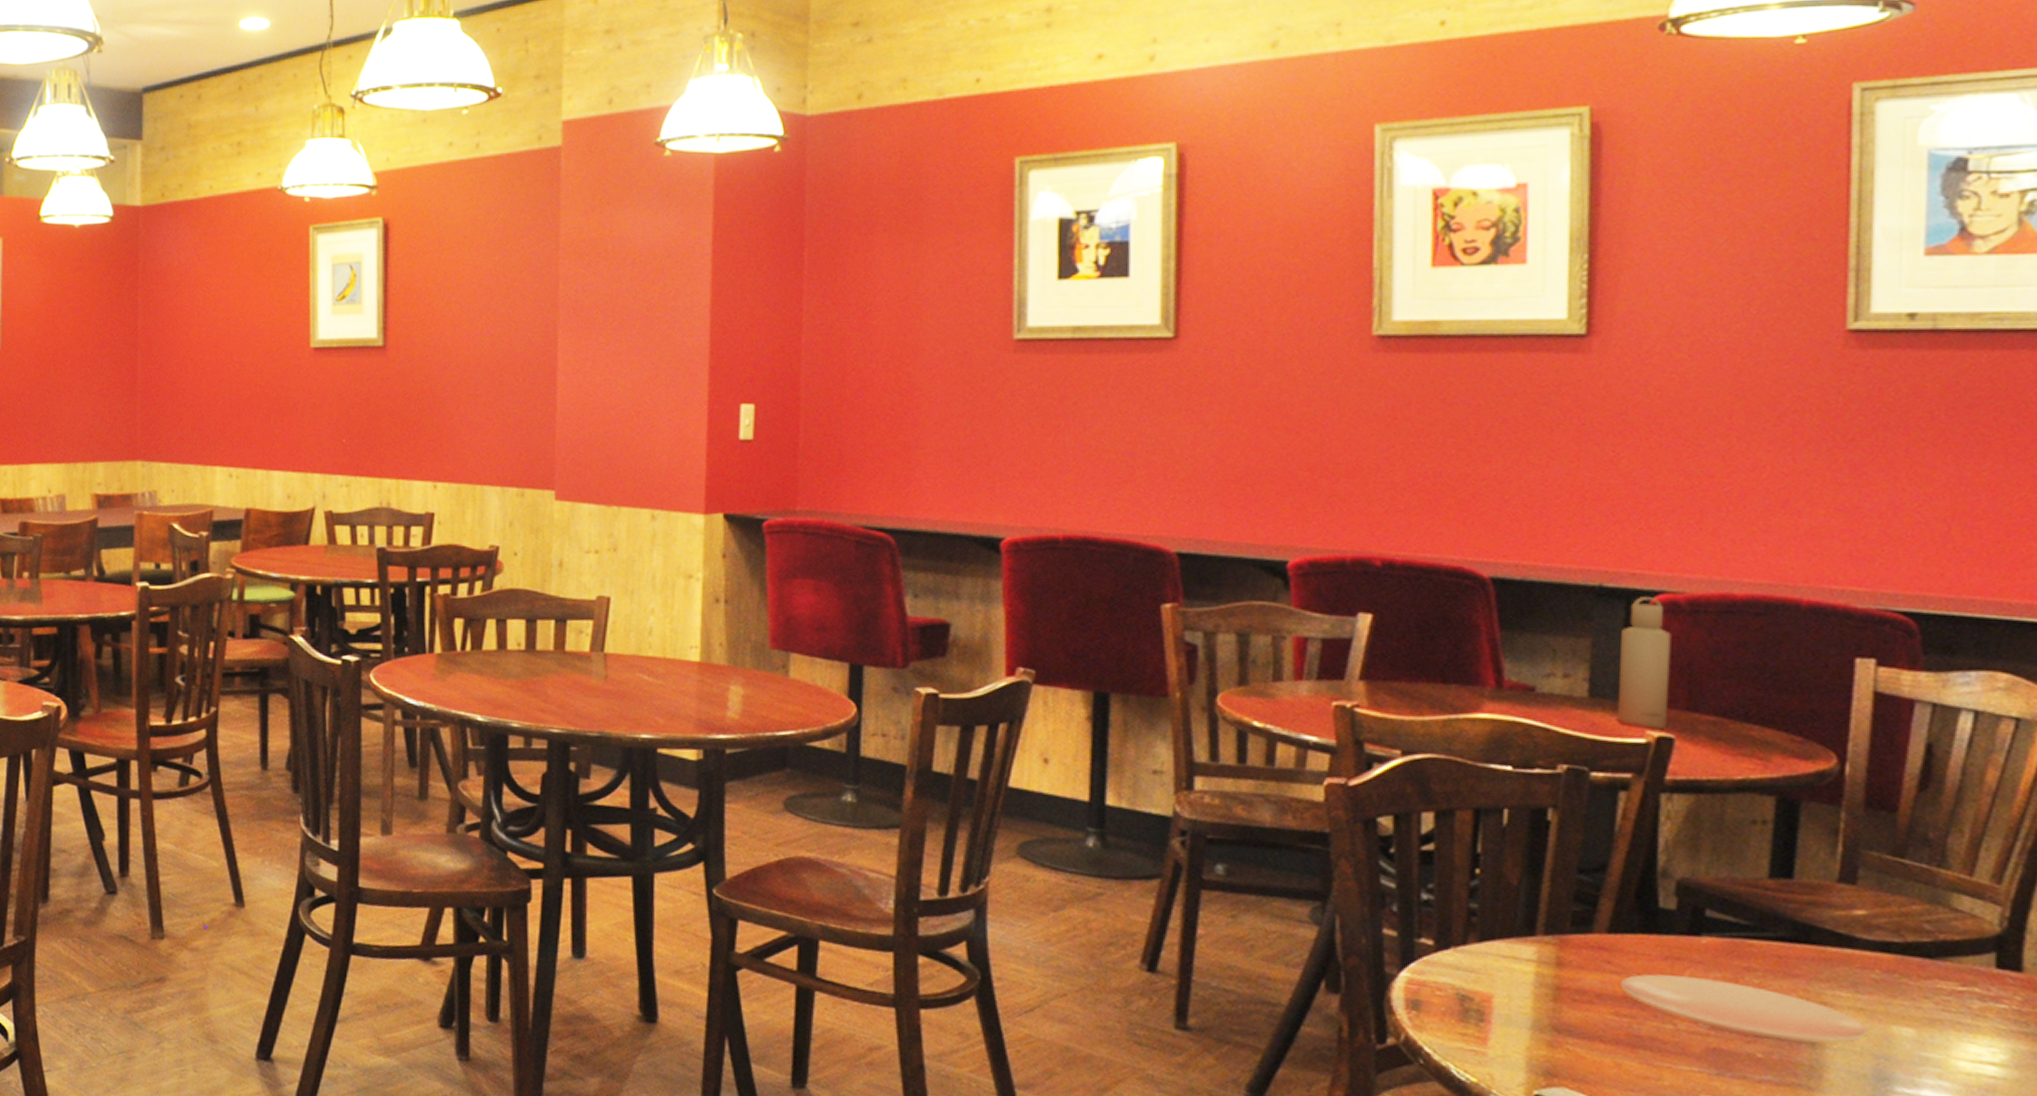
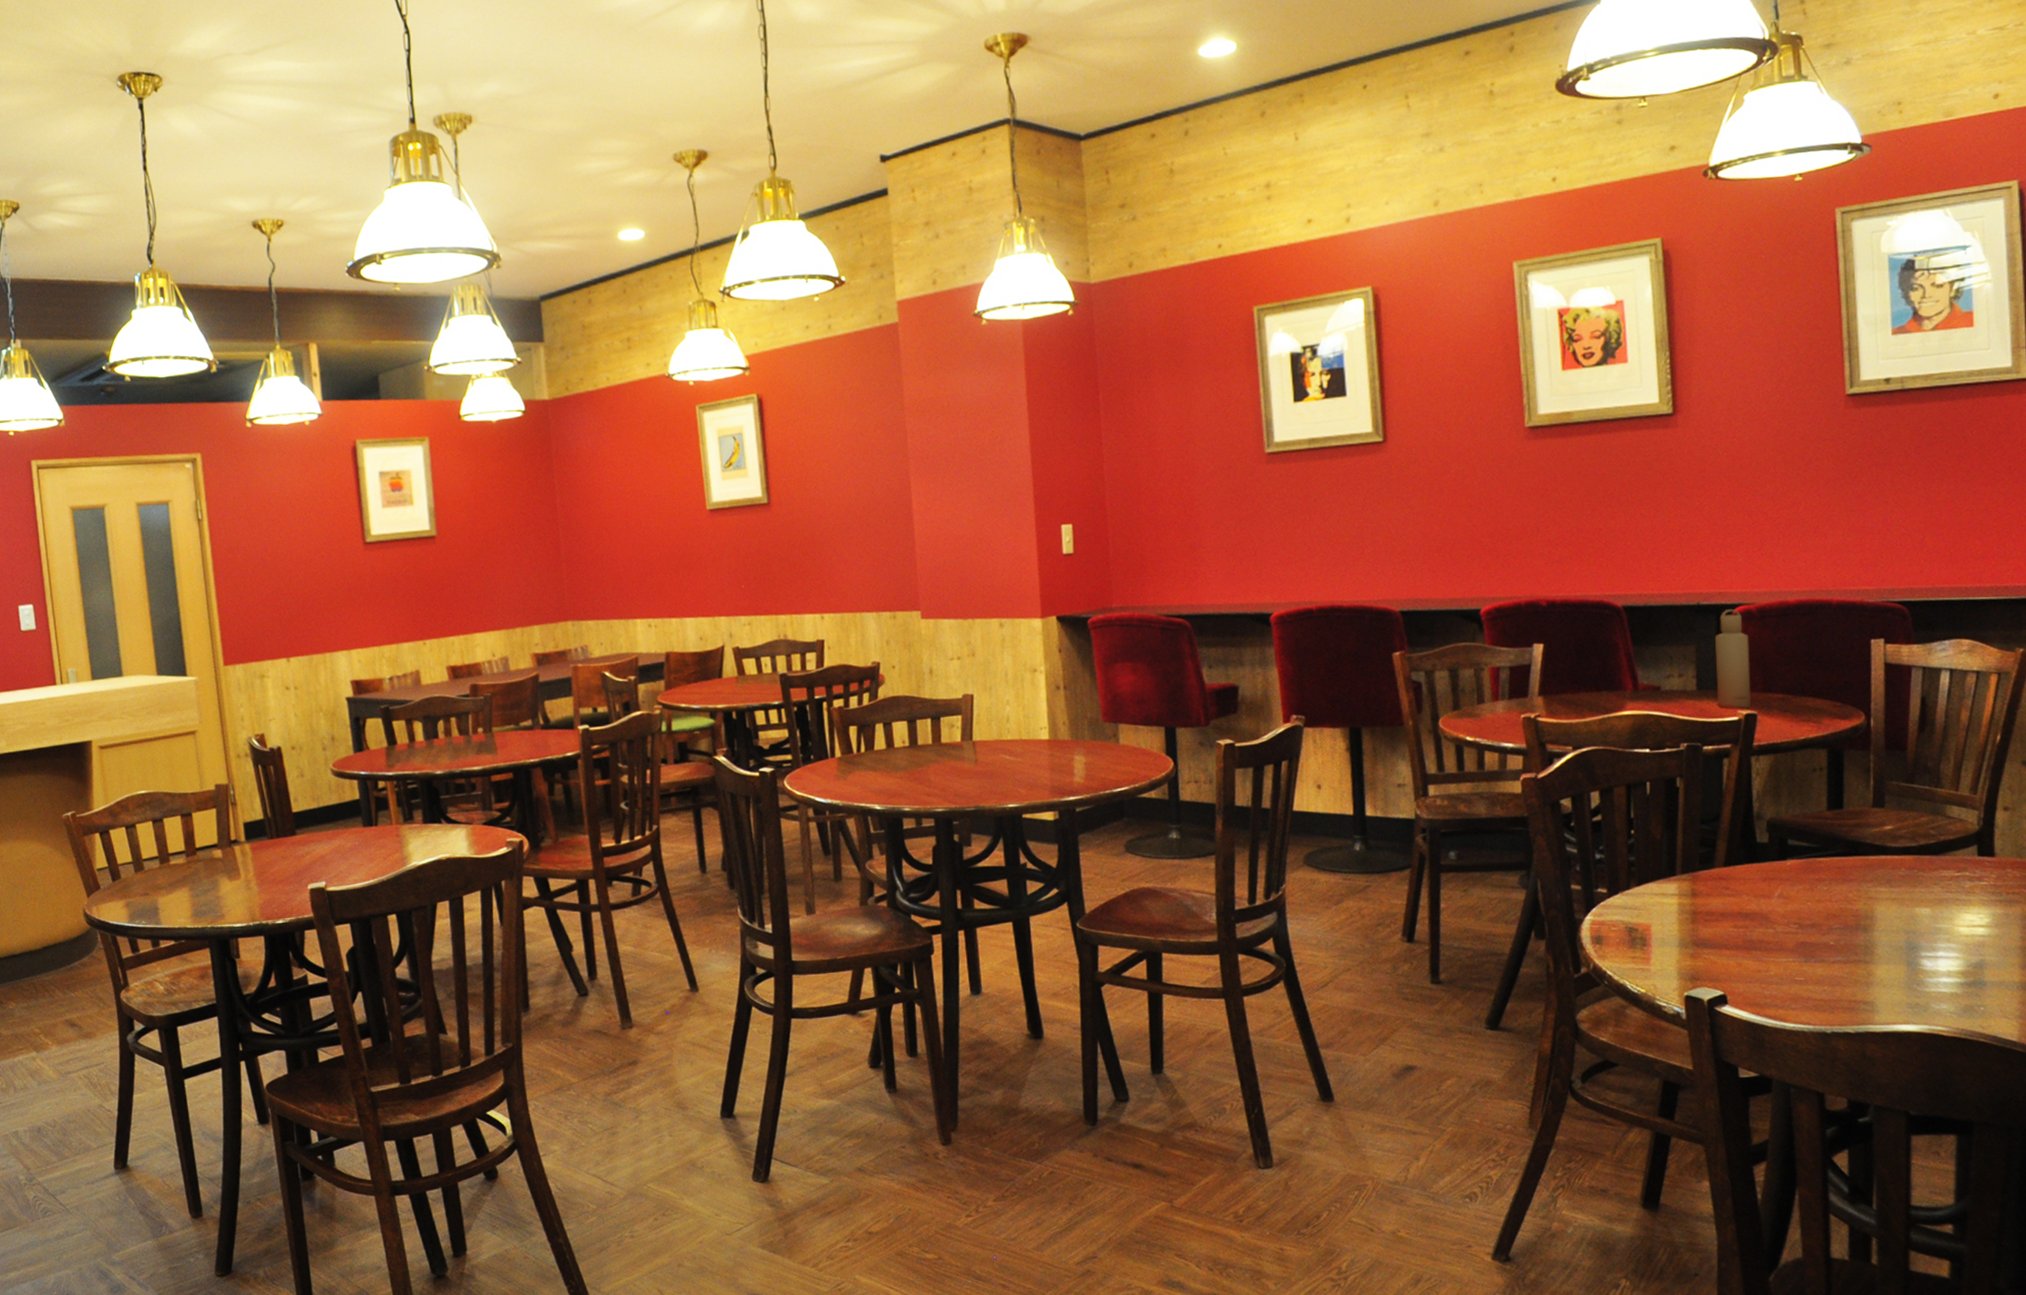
plate: present [1620,974,1867,1044] -> none [1736,891,1900,930]

